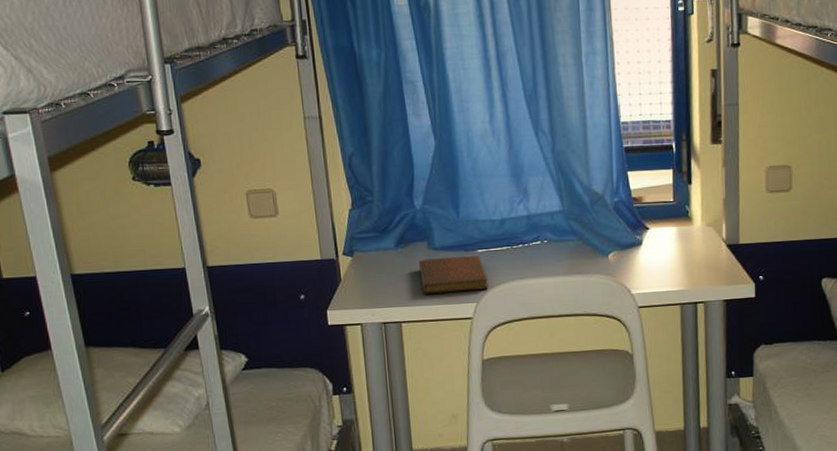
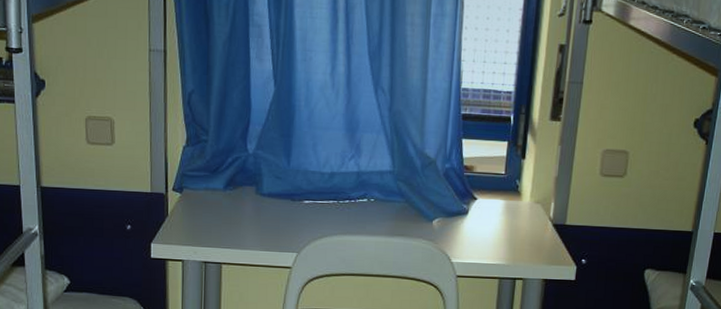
notebook: present [419,255,488,295] -> none [245,203,311,241]

